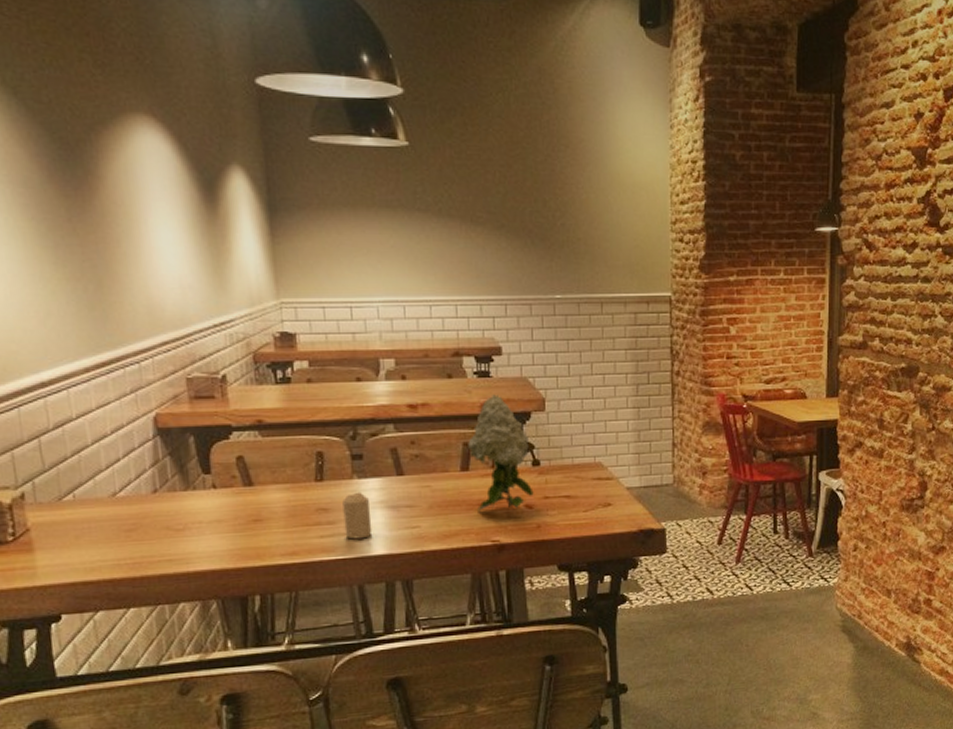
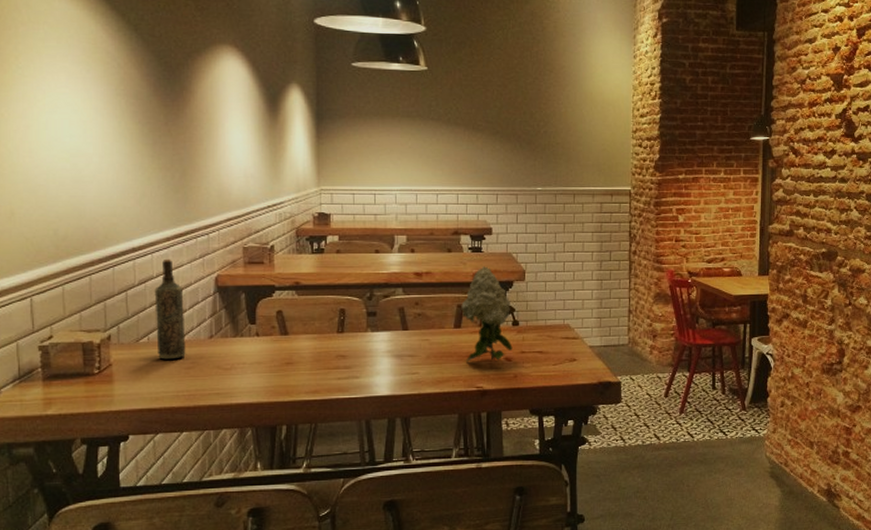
bottle: none [75,395,124,521] -> present [154,258,186,360]
candle: present [342,492,373,540] -> none [358,342,380,382]

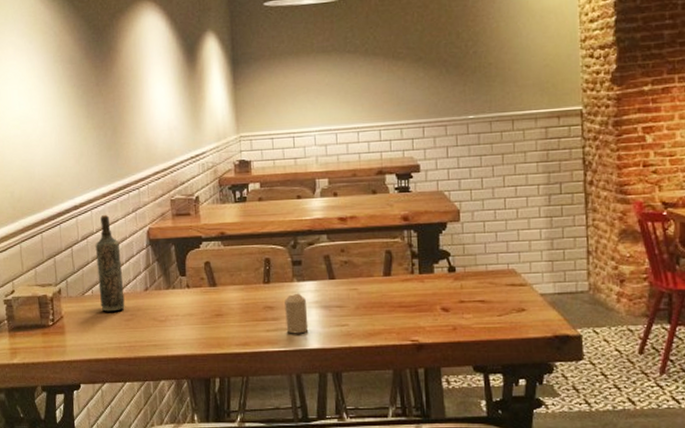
candle: none [358,342,380,382] -> present [285,293,309,334]
flower: present [461,266,513,362] -> none [390,207,450,313]

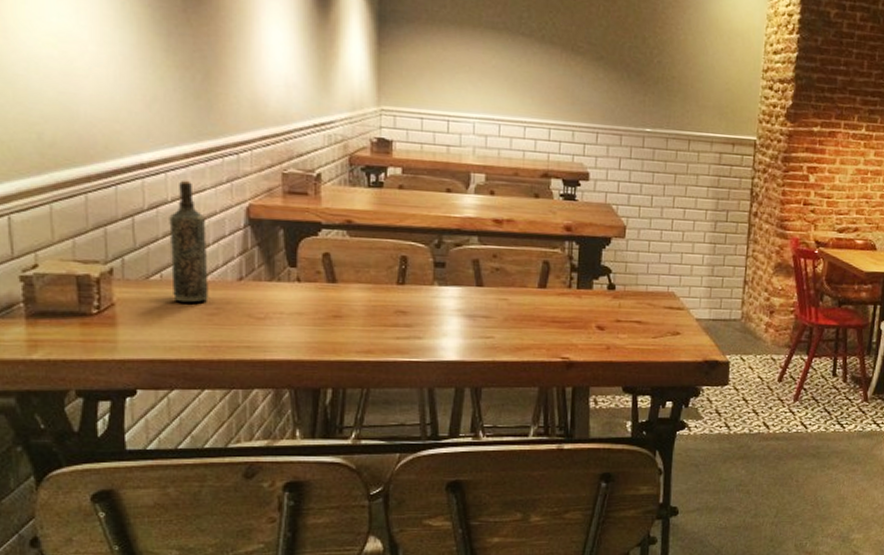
candle: present [285,293,309,334] -> none [420,298,448,344]

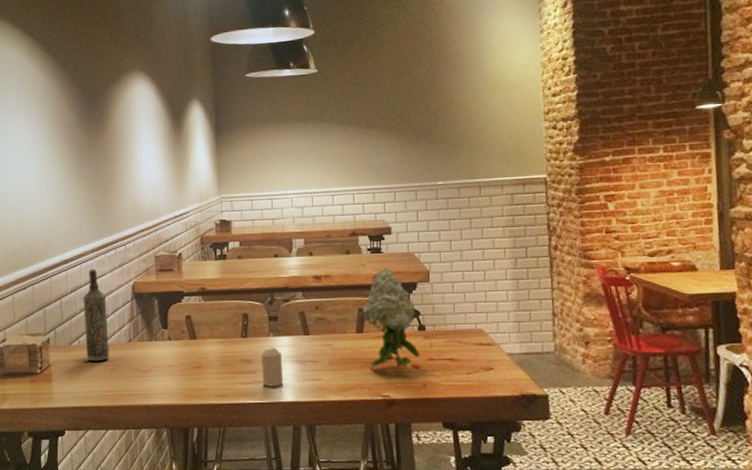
candle: none [420,298,448,344] -> present [261,347,284,387]
flower: none [548,217,607,329] -> present [362,267,420,369]

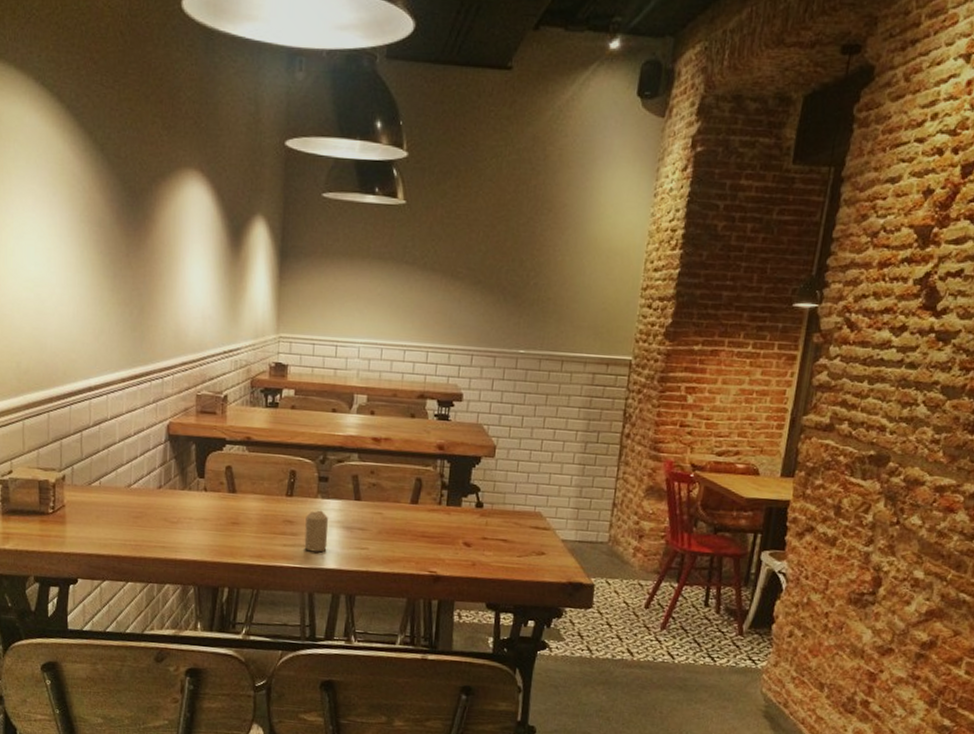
bottle: present [83,268,109,361] -> none [107,400,136,507]
flower: present [362,267,420,369] -> none [419,437,476,545]

